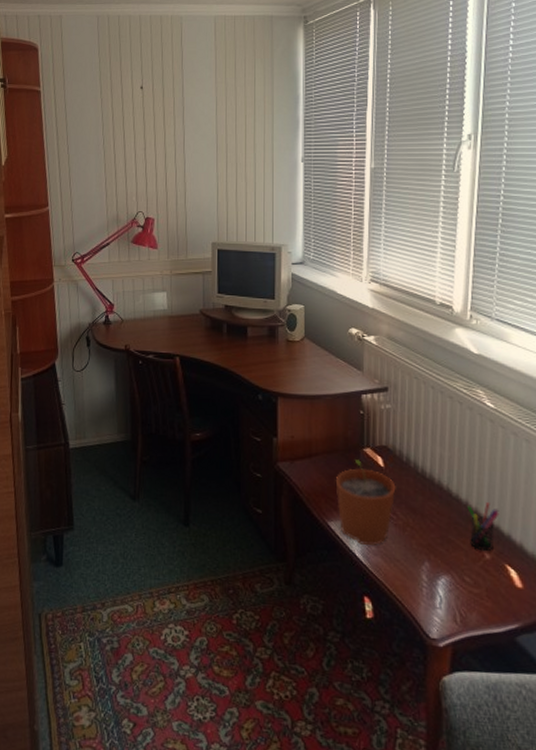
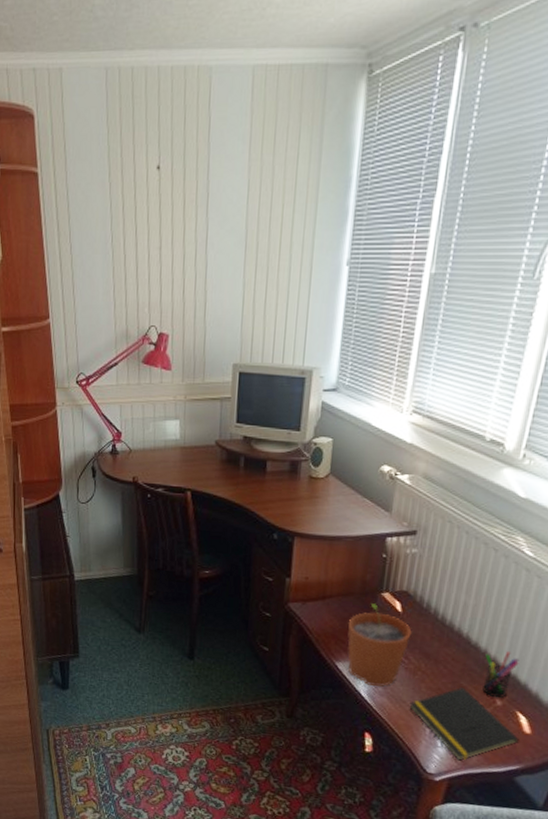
notepad: none [403,542,513,622] -> present [409,687,519,761]

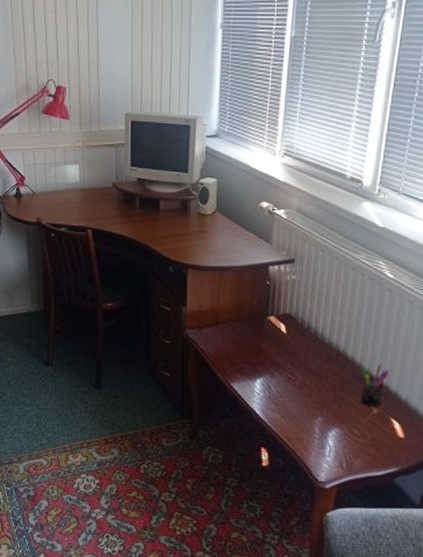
plant pot: present [347,604,412,687] -> none [240,327,296,404]
notepad: present [409,687,519,761] -> none [299,400,395,468]

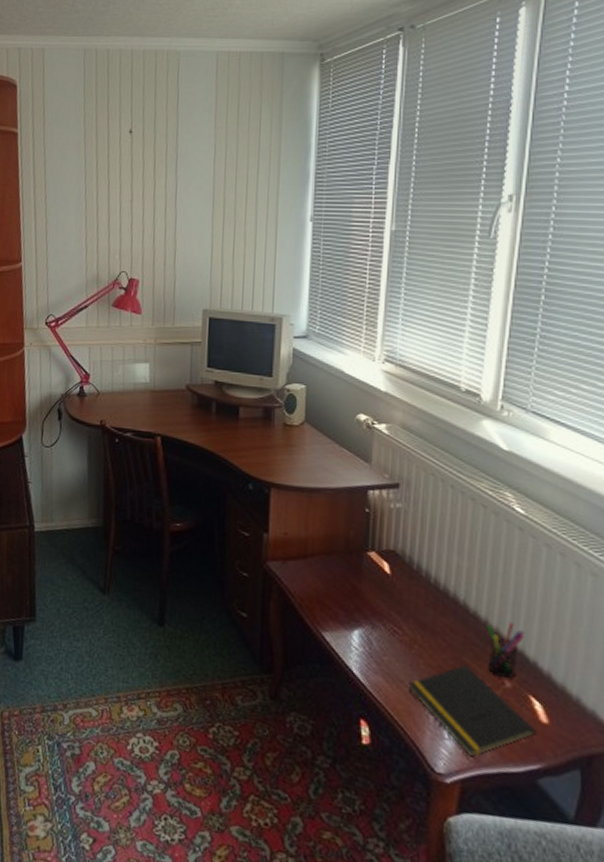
notepad: none [299,400,395,468] -> present [408,665,536,758]

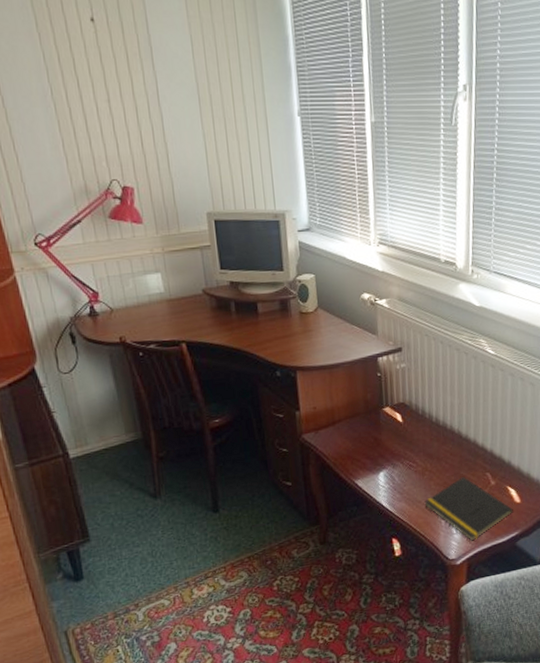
pen holder: present [487,623,525,679] -> none [475,437,501,479]

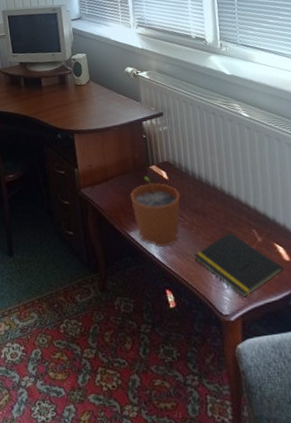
plant pot: none [359,419,415,496] -> present [130,176,180,248]

